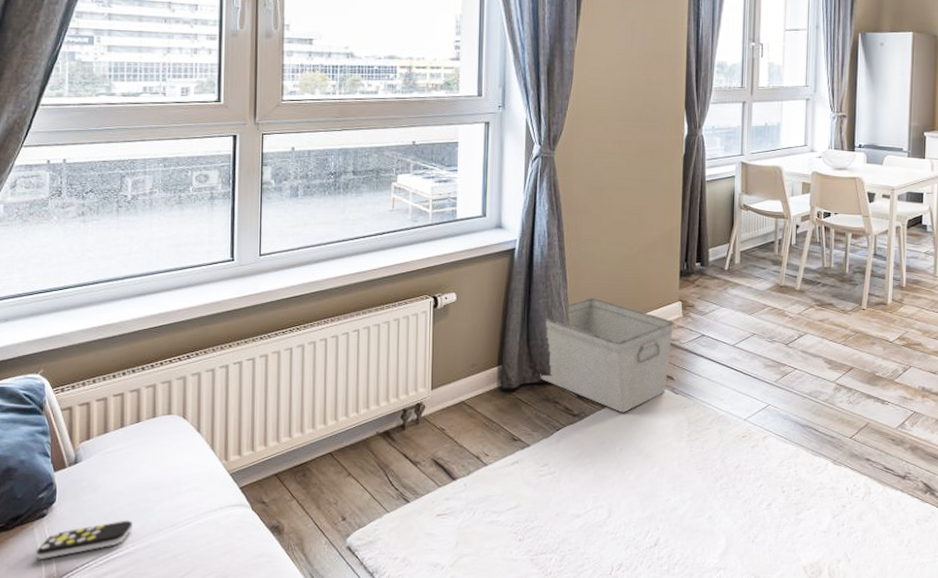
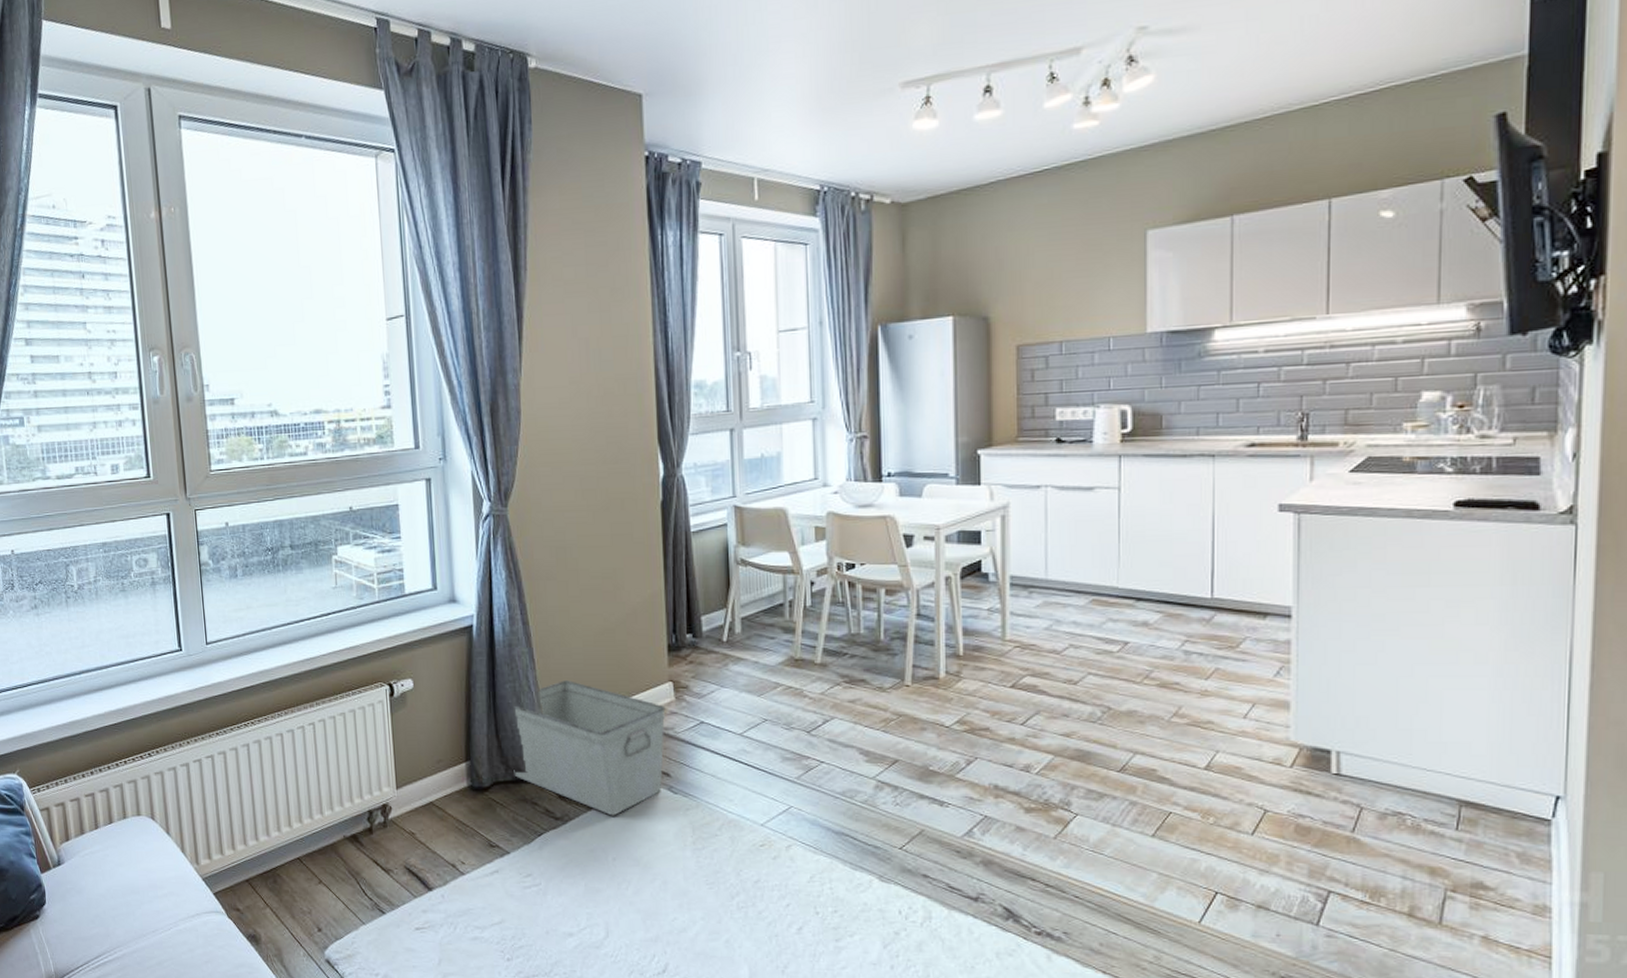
remote control: present [35,520,134,560] -> none [34,924,119,962]

